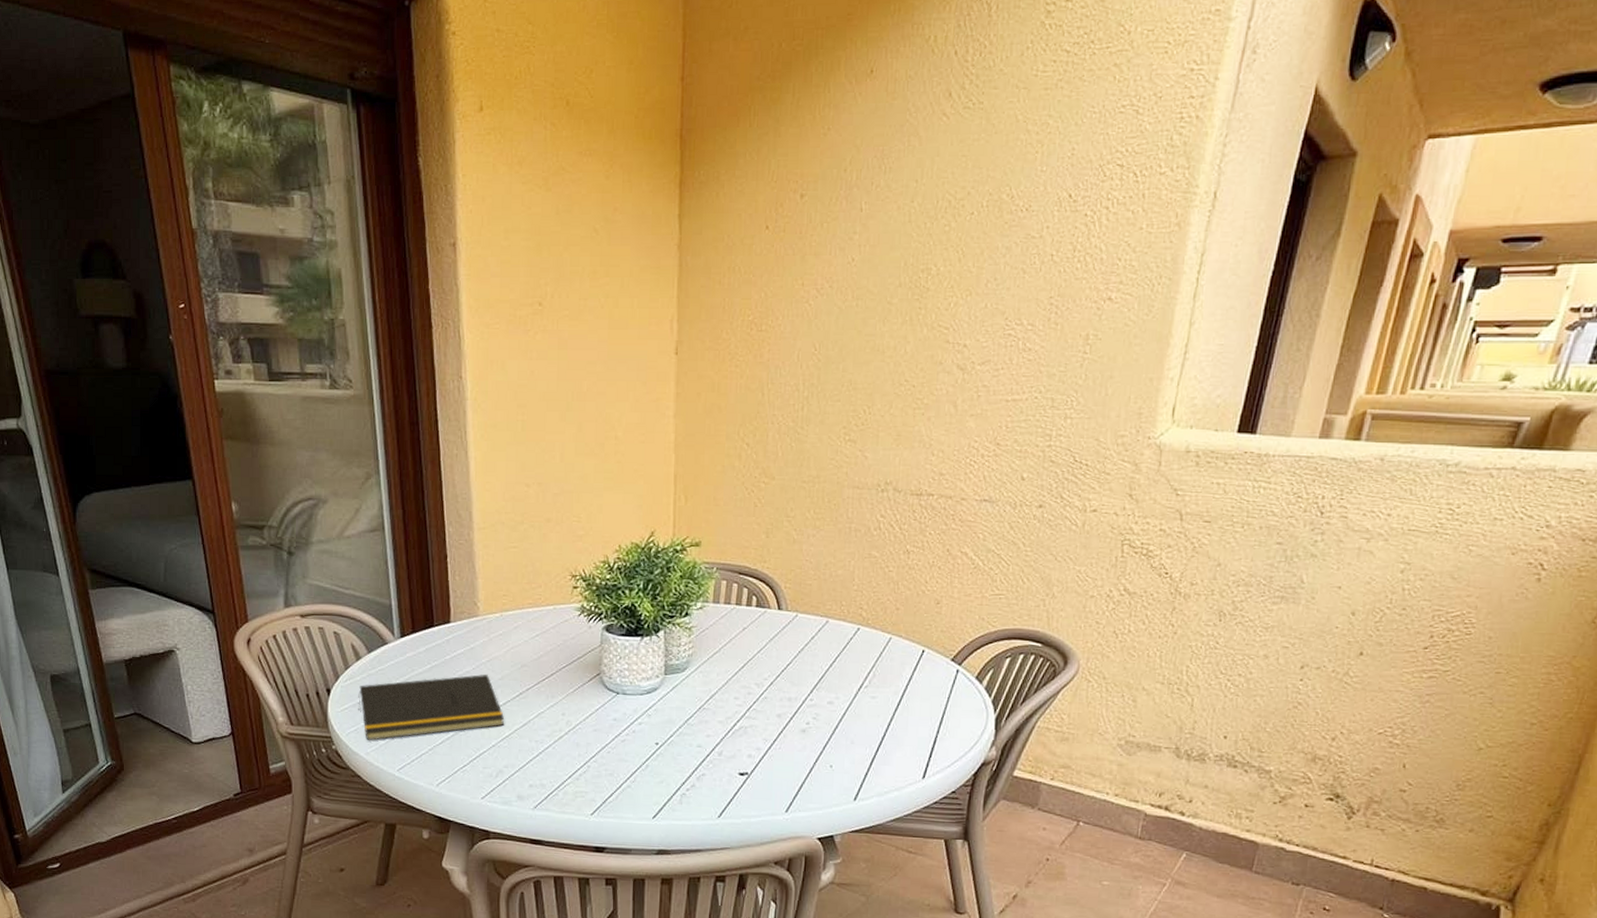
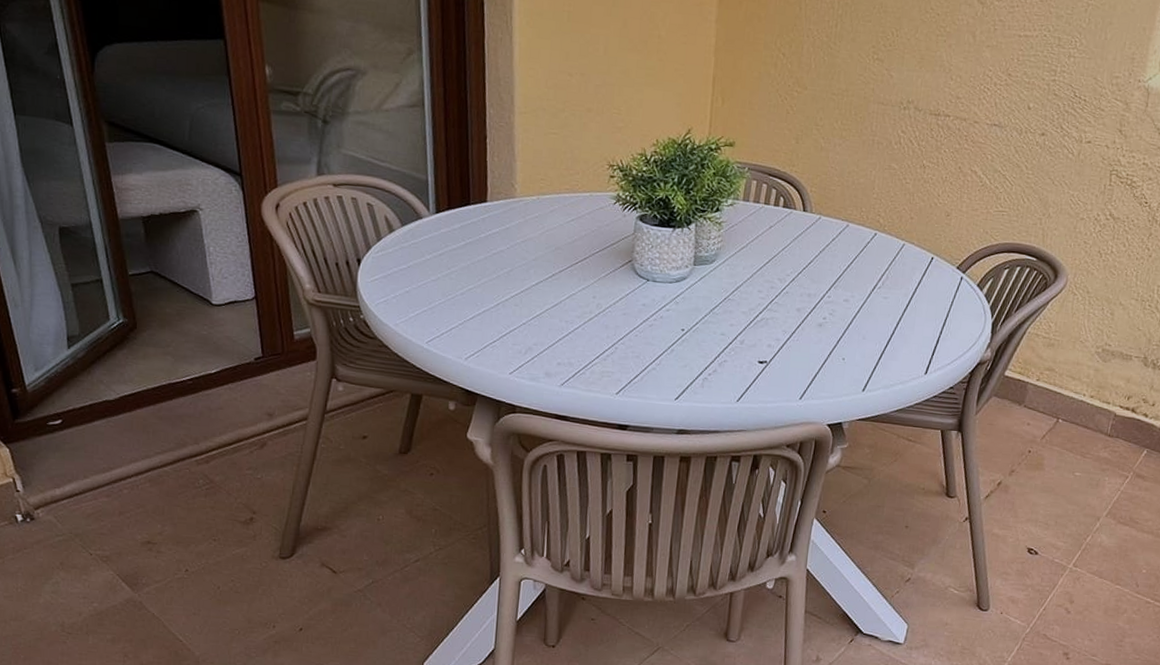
notepad: present [358,675,505,740] -> none [388,254,536,312]

